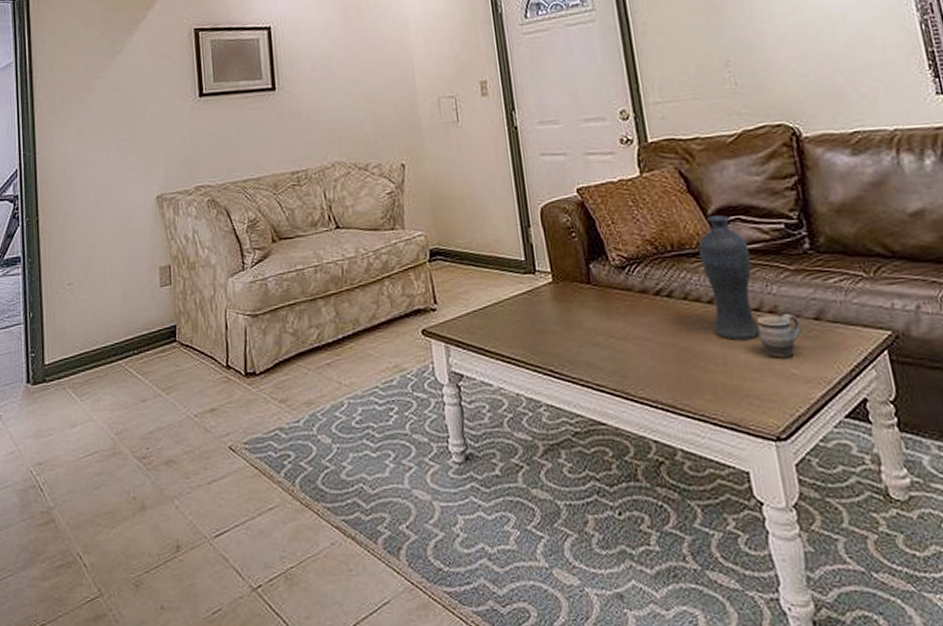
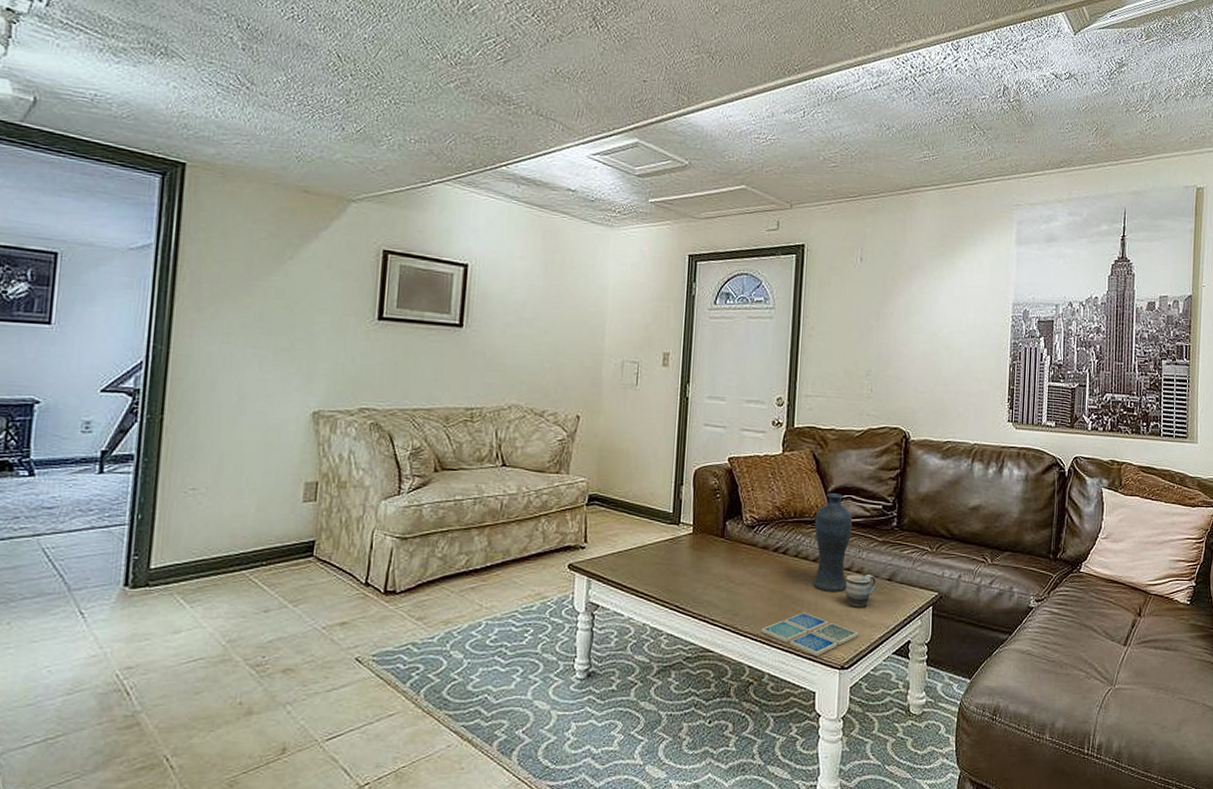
drink coaster: none [660,369,792,425] -> present [761,612,859,656]

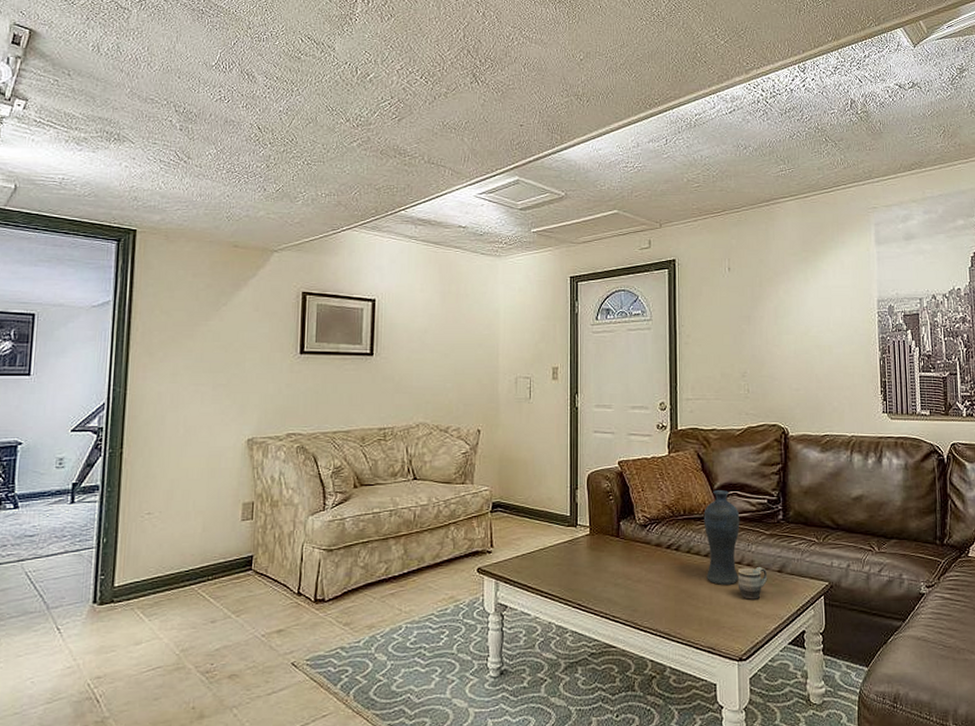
drink coaster: present [761,612,859,656] -> none [660,606,754,649]

